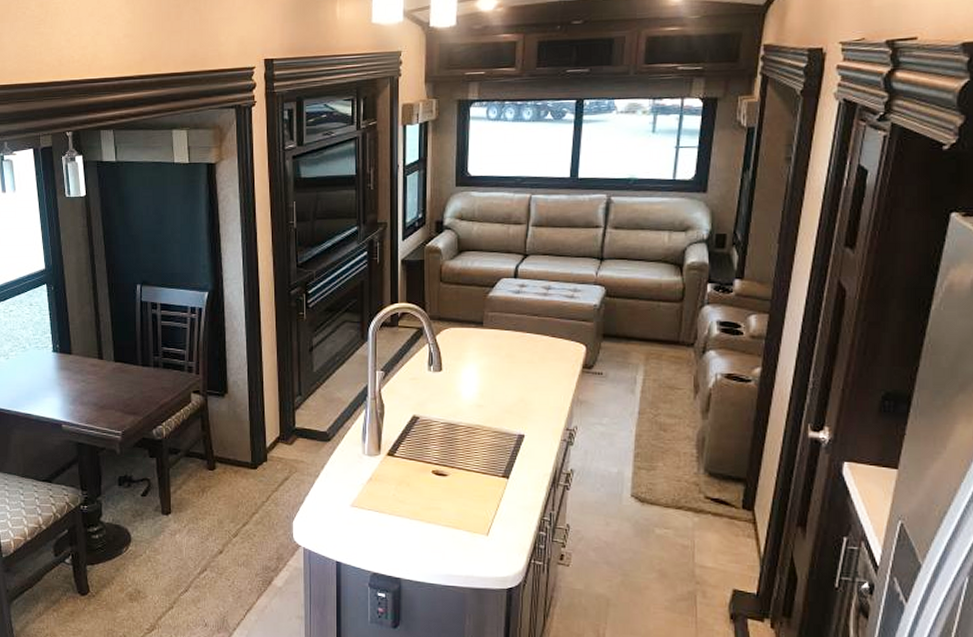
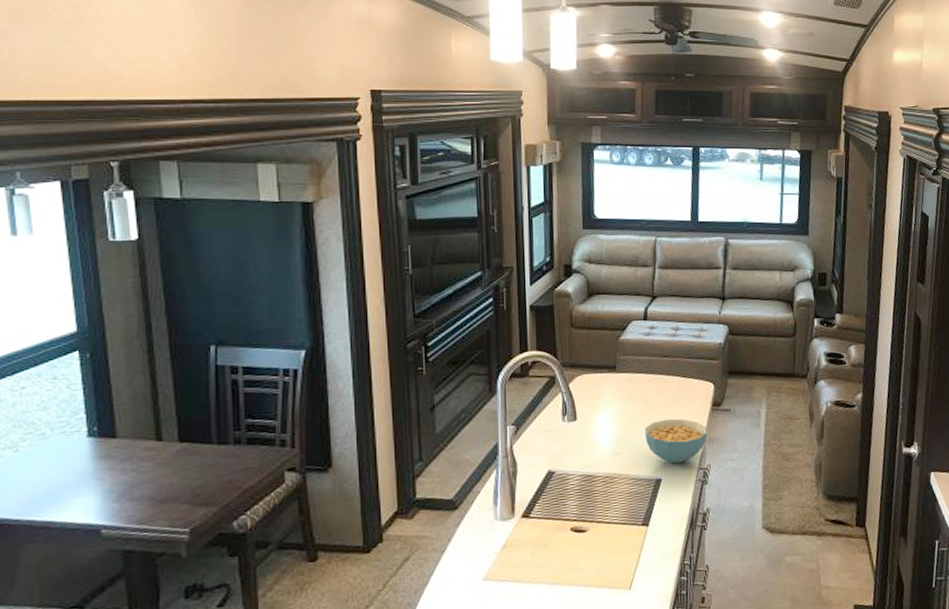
cereal bowl: none [509,377,576,422] -> present [644,418,708,464]

